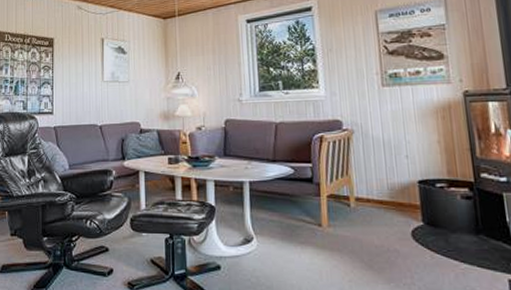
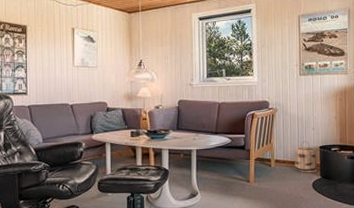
basket: none [382,174,417,217] -> present [294,141,317,173]

